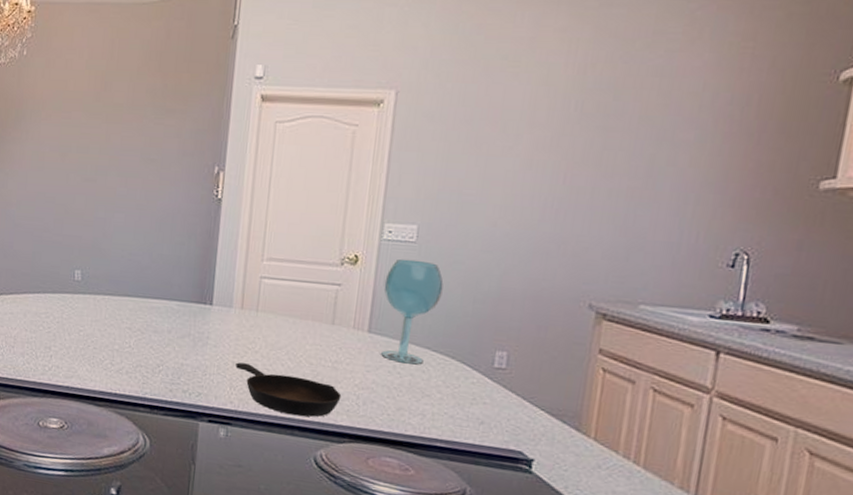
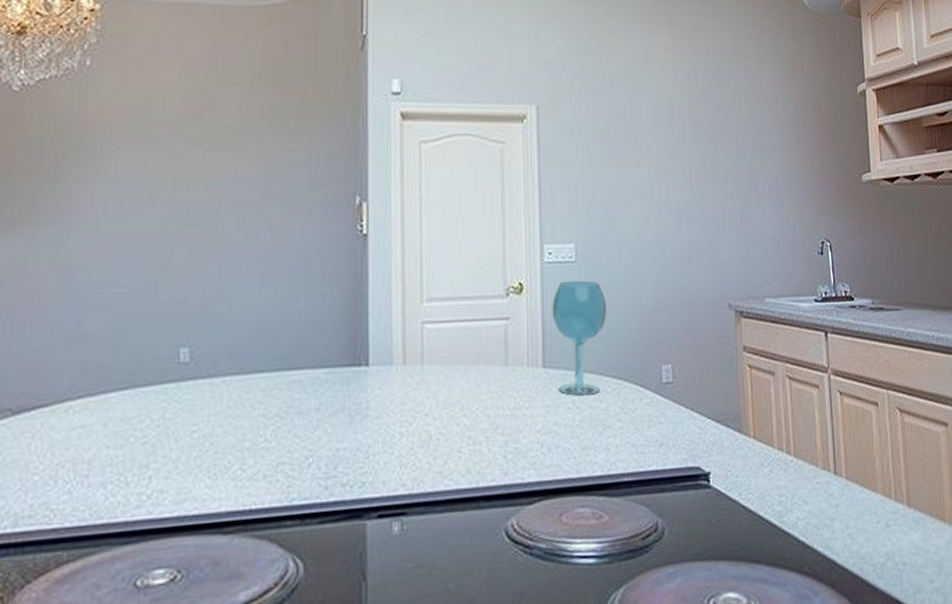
frying pan: present [235,362,342,417] -> none [404,431,525,484]

